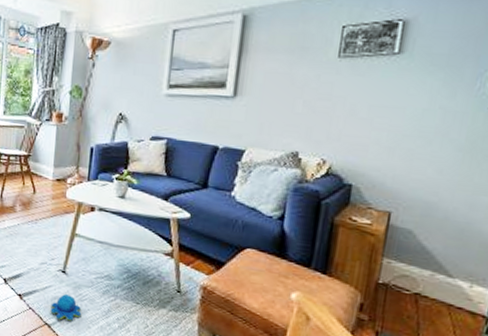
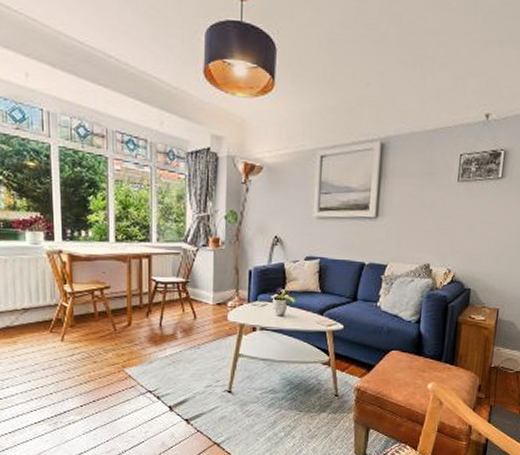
plush toy: present [50,293,82,321] -> none [218,412,249,438]

